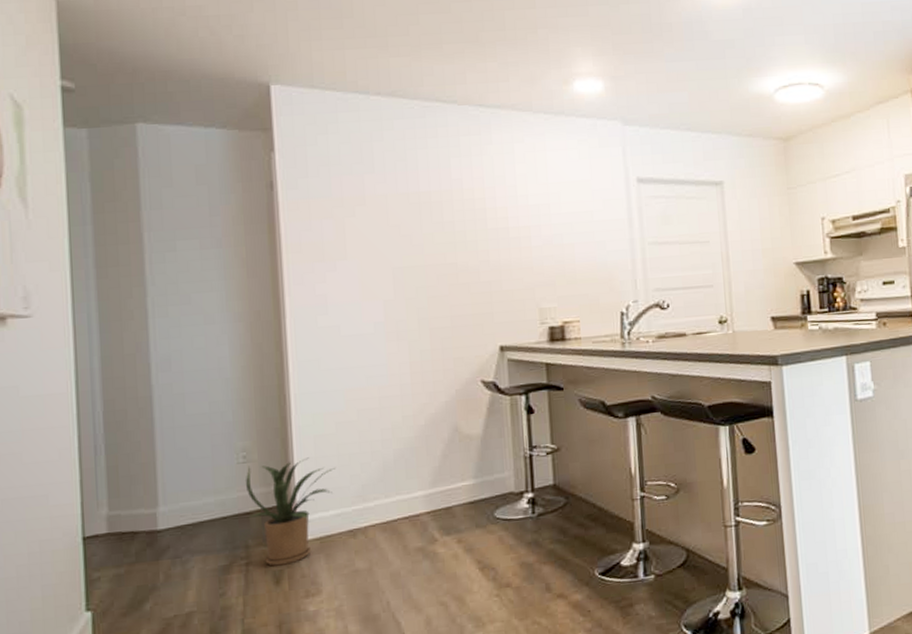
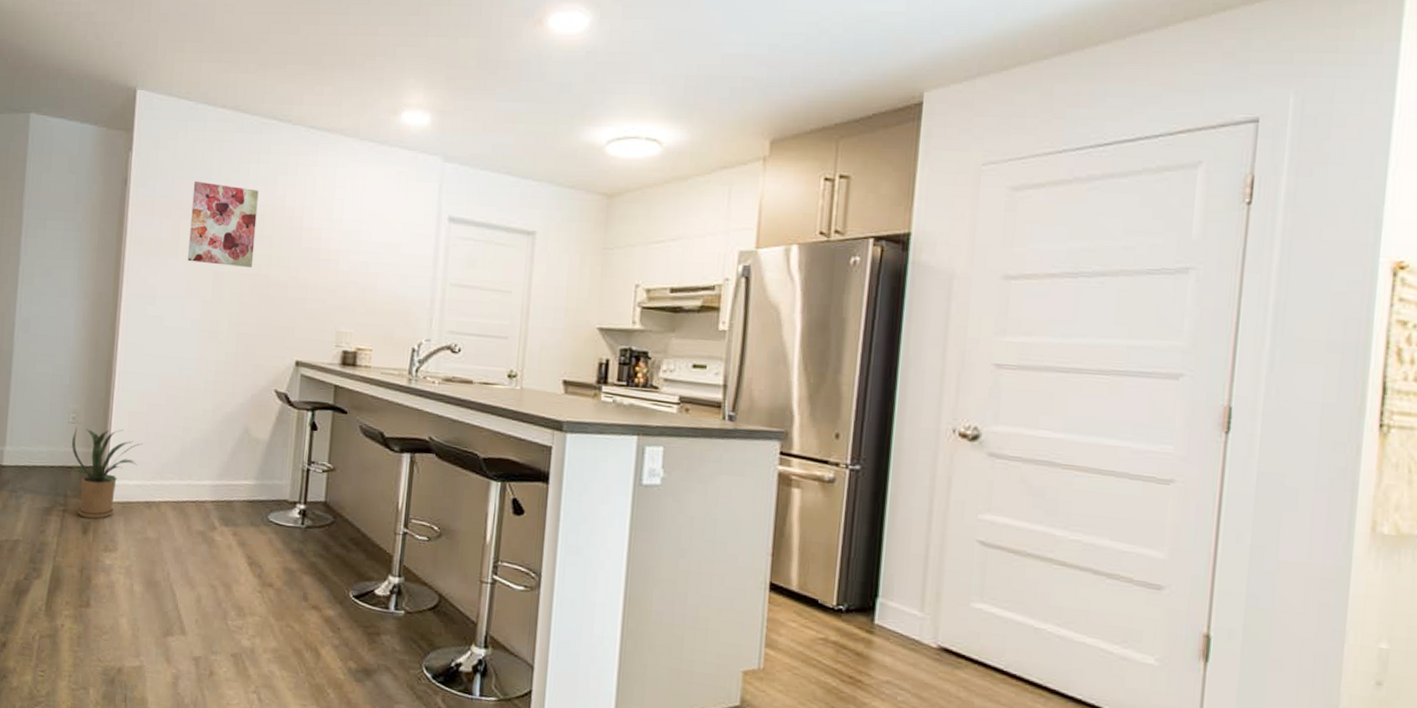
wall art: none [354,175,437,262] -> present [188,181,259,267]

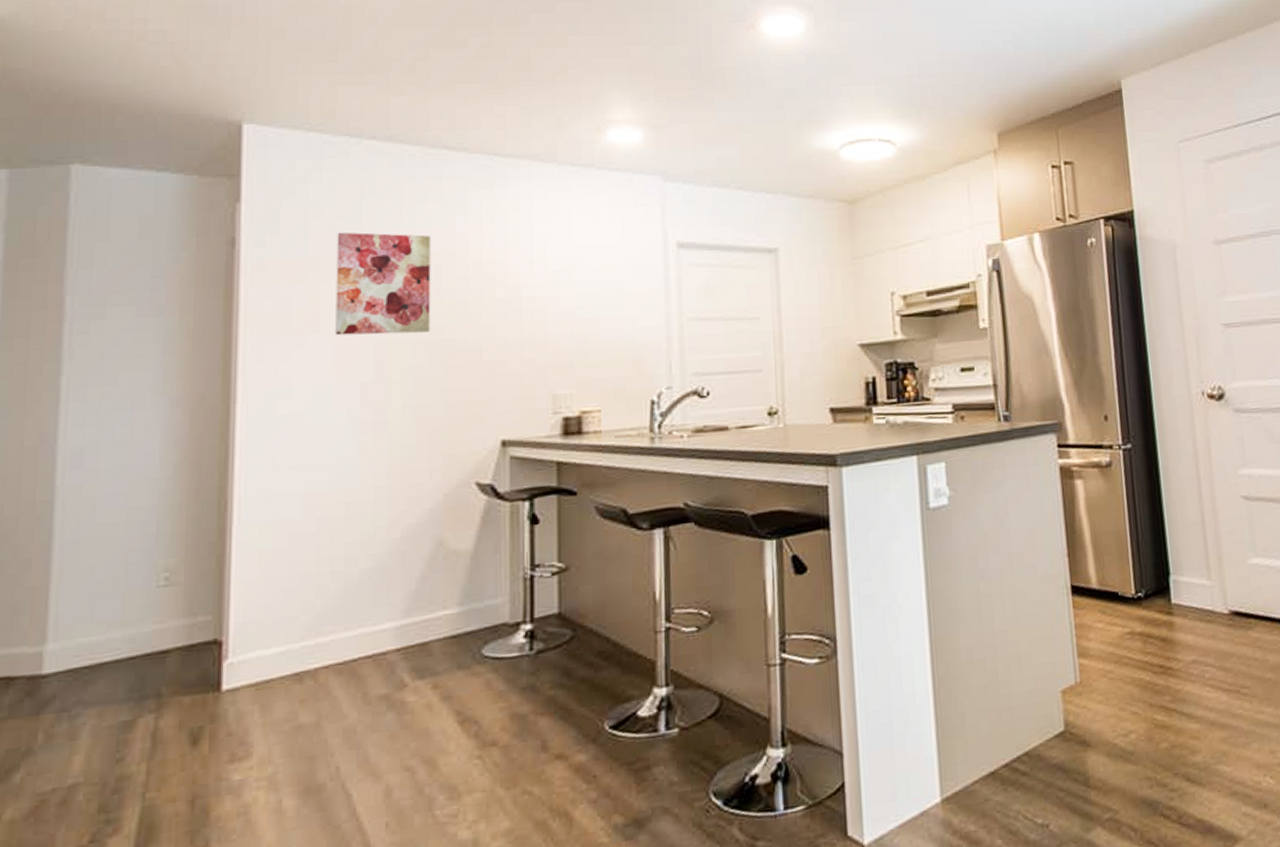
house plant: present [70,426,142,520] -> none [164,579,283,722]

